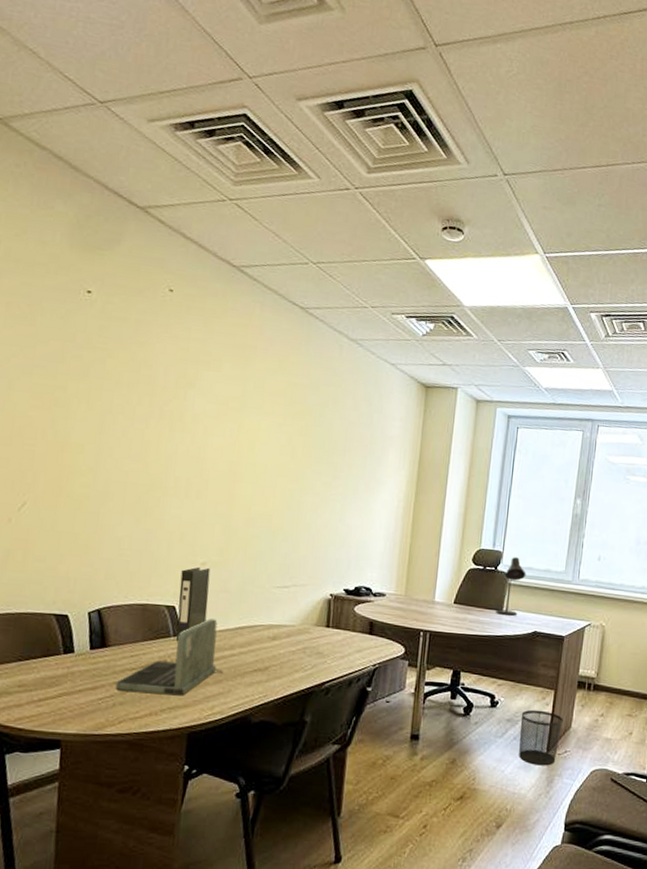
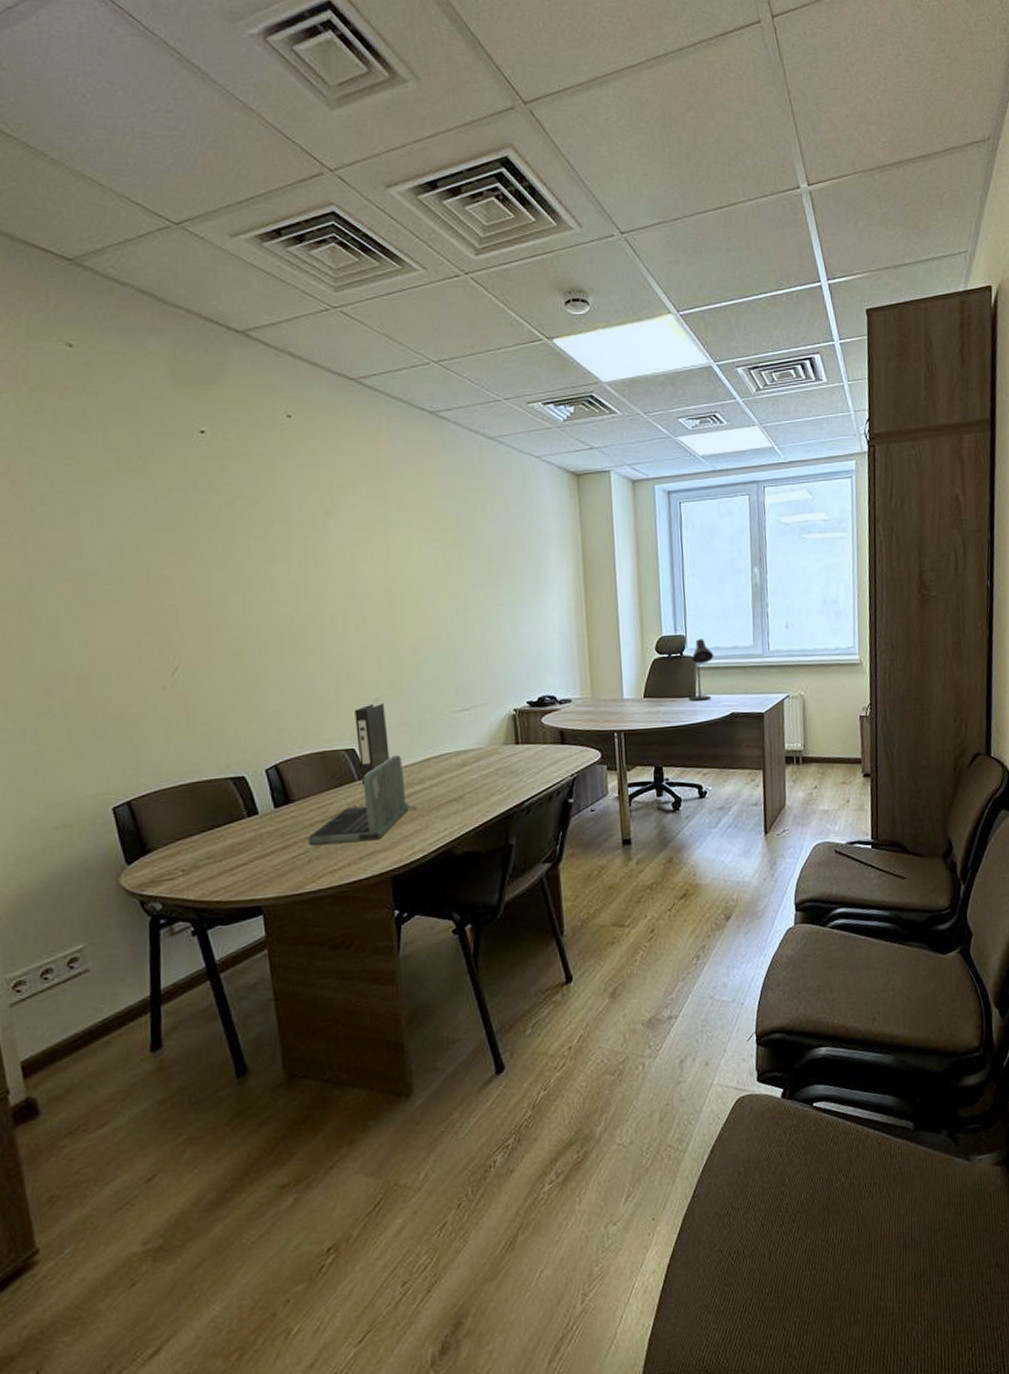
waste bin: present [519,709,563,766] -> none [732,792,777,850]

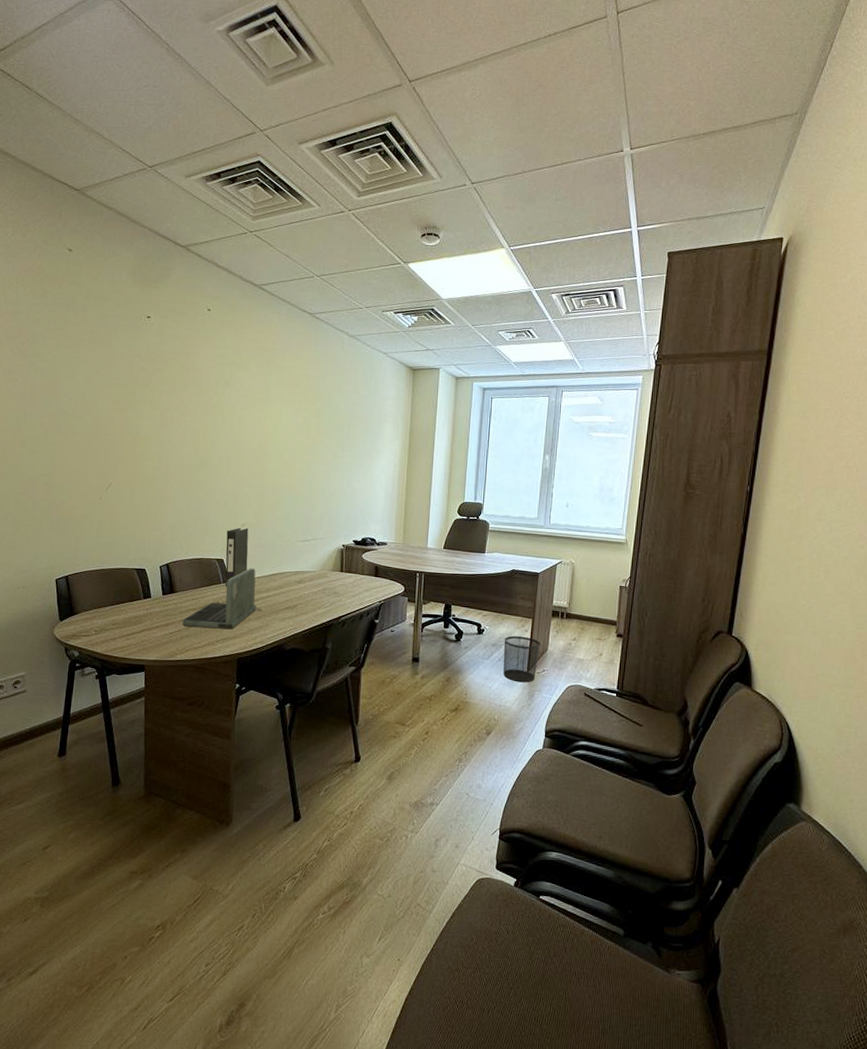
desk lamp: present [688,639,714,702] -> none [478,508,504,558]
waste bin: none [732,792,777,850] -> present [503,635,540,683]

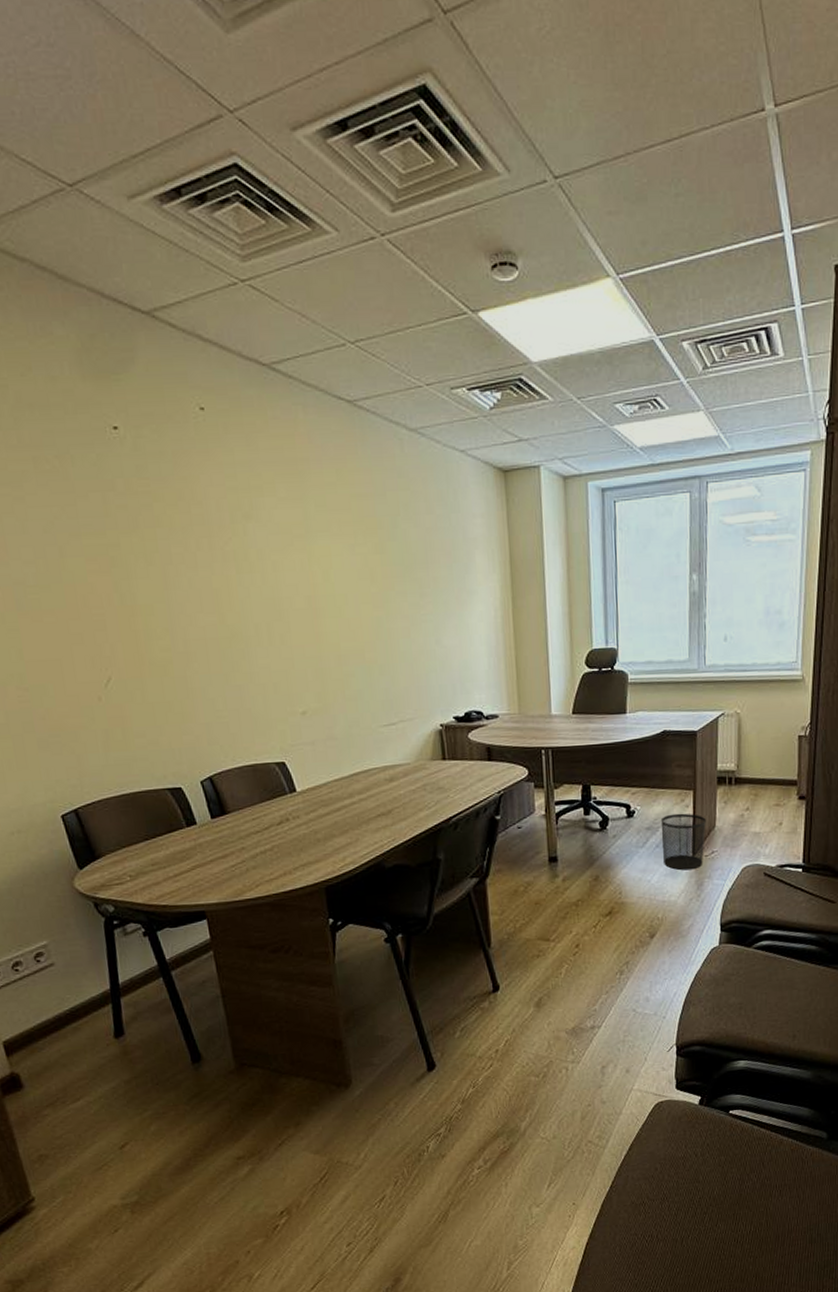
laptop: present [182,568,262,630] -> none [244,769,348,855]
binder: present [225,527,249,587] -> none [283,716,319,797]

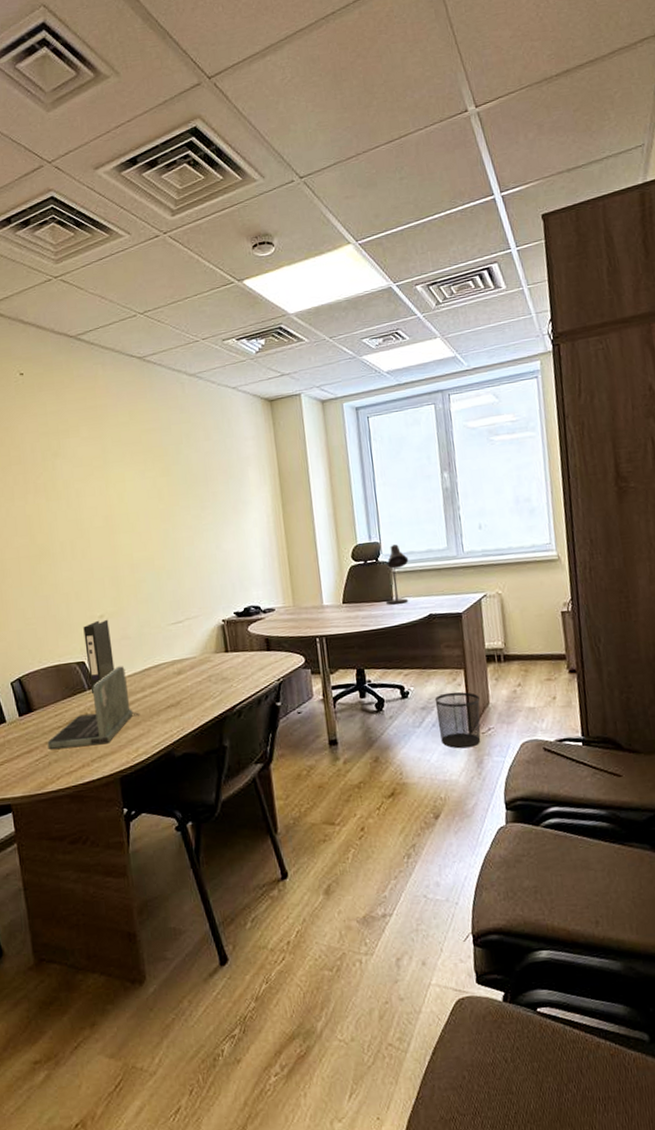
laptop: none [244,769,348,855] -> present [47,666,140,749]
binder: none [283,716,319,797] -> present [83,619,115,693]
desk lamp: none [618,652,647,719] -> present [385,544,409,605]

